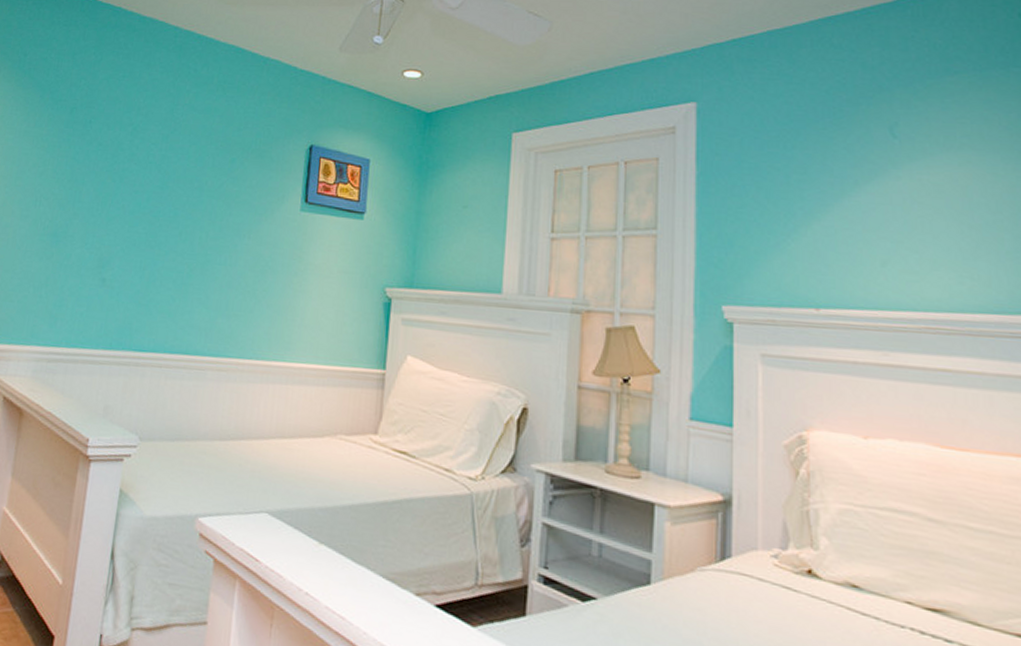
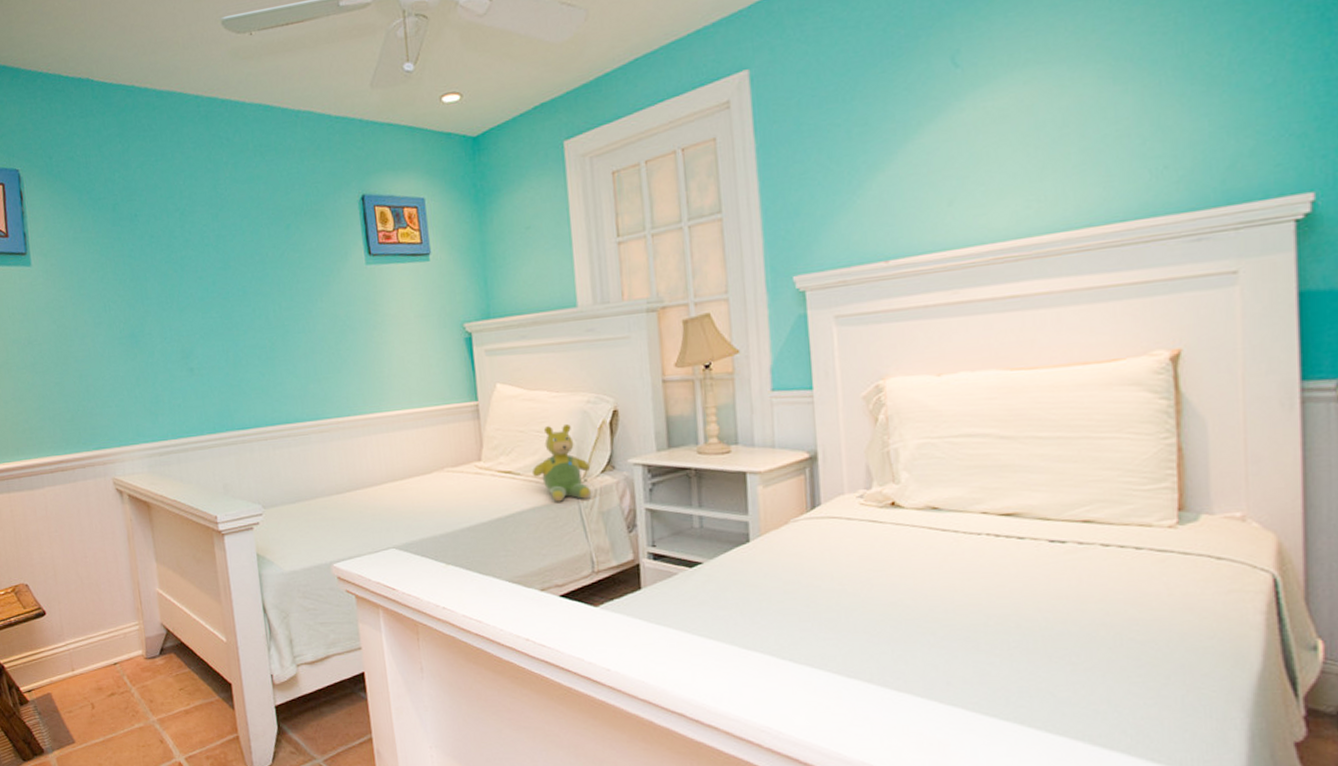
teddy bear: none [428,411,491,499] -> present [531,423,592,502]

